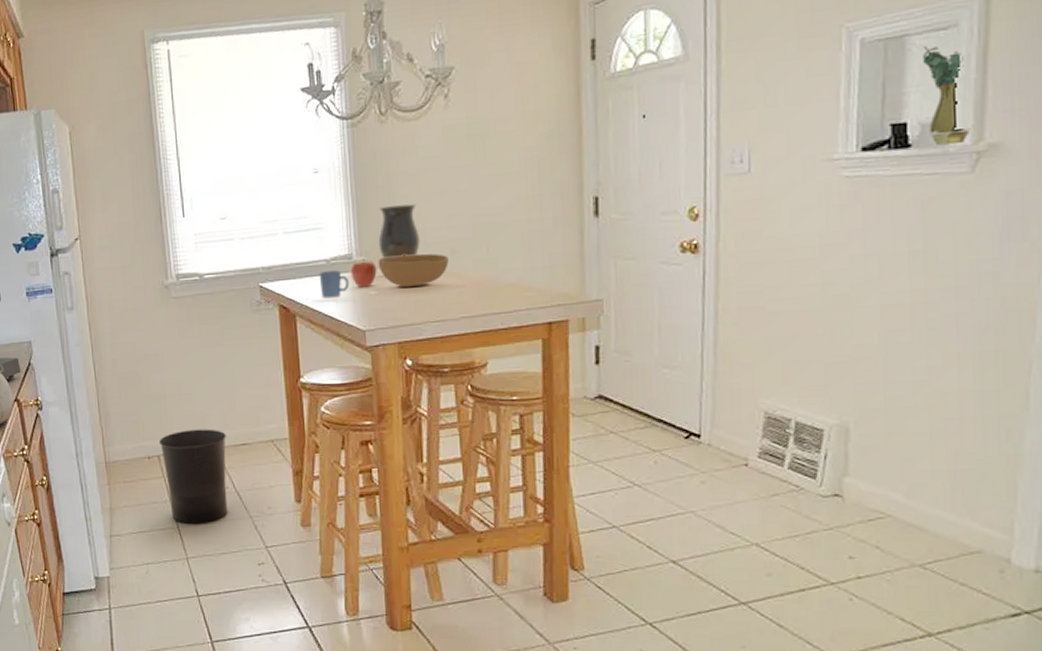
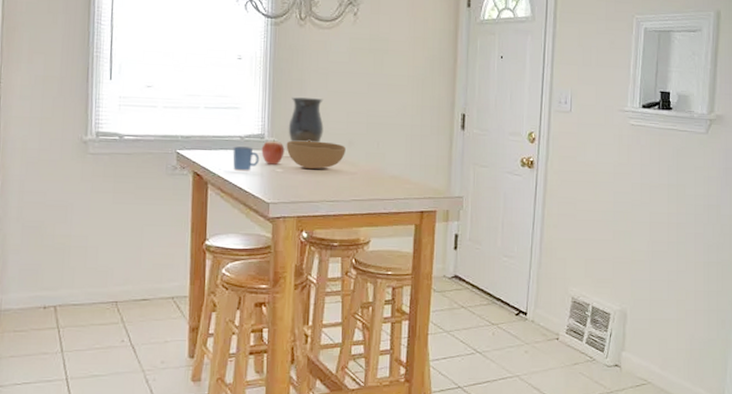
waste bin: present [158,429,228,524] -> none [57,282,128,376]
vase: present [923,46,974,146] -> none [681,41,708,113]

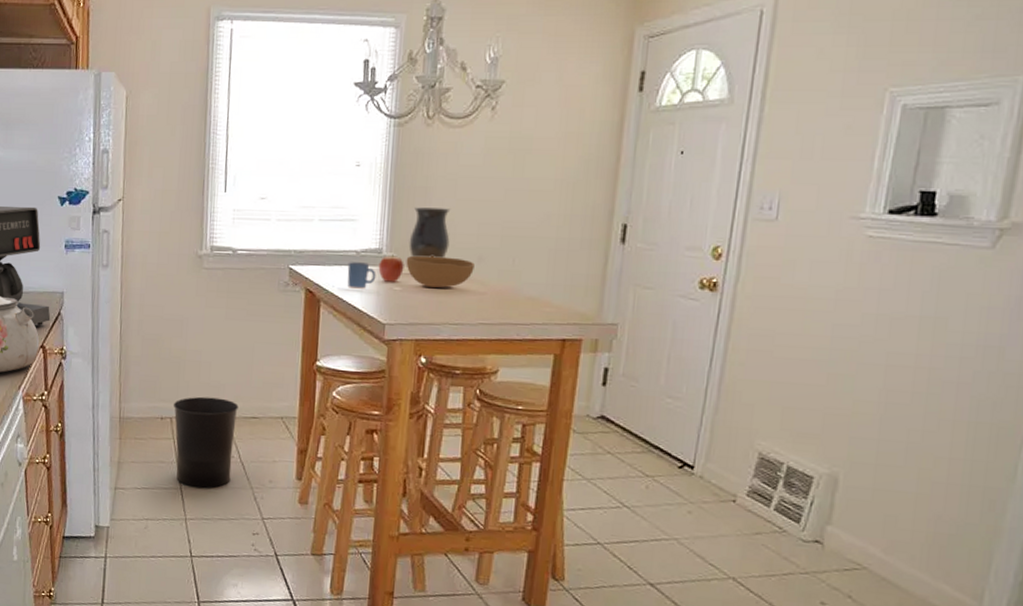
waste bin: none [57,282,128,376] -> present [173,396,239,488]

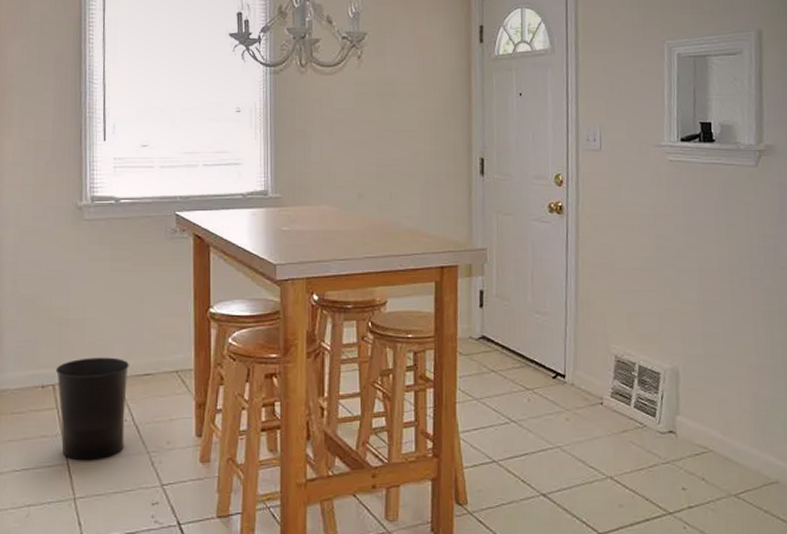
mug: present [347,262,377,290] -> none [235,205,264,233]
fruit: present [378,254,404,282] -> none [265,195,290,223]
bowl: present [406,255,475,288] -> none [291,195,356,225]
vase: present [408,207,451,258] -> none [293,149,331,198]

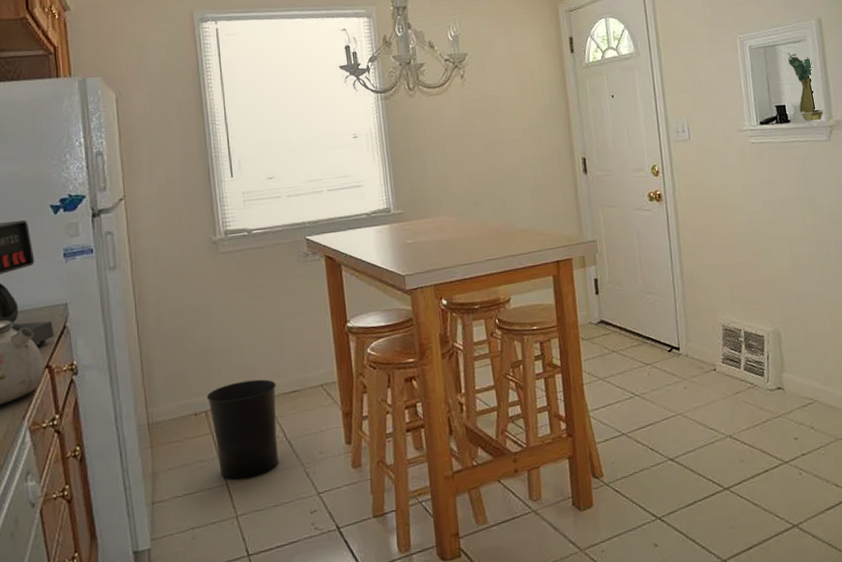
vase: none [720,65,756,143] -> present [787,53,825,122]

